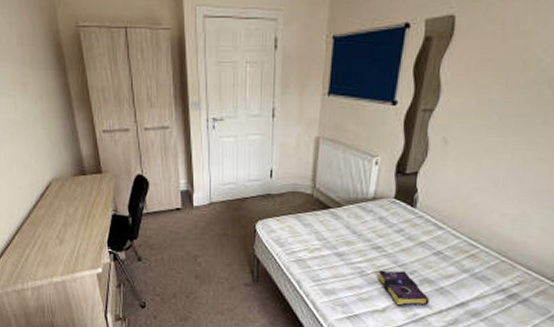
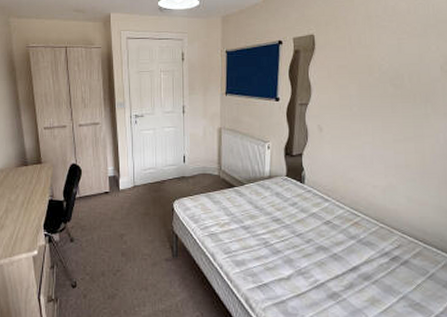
book: present [377,270,430,306] -> none [280,240,327,273]

